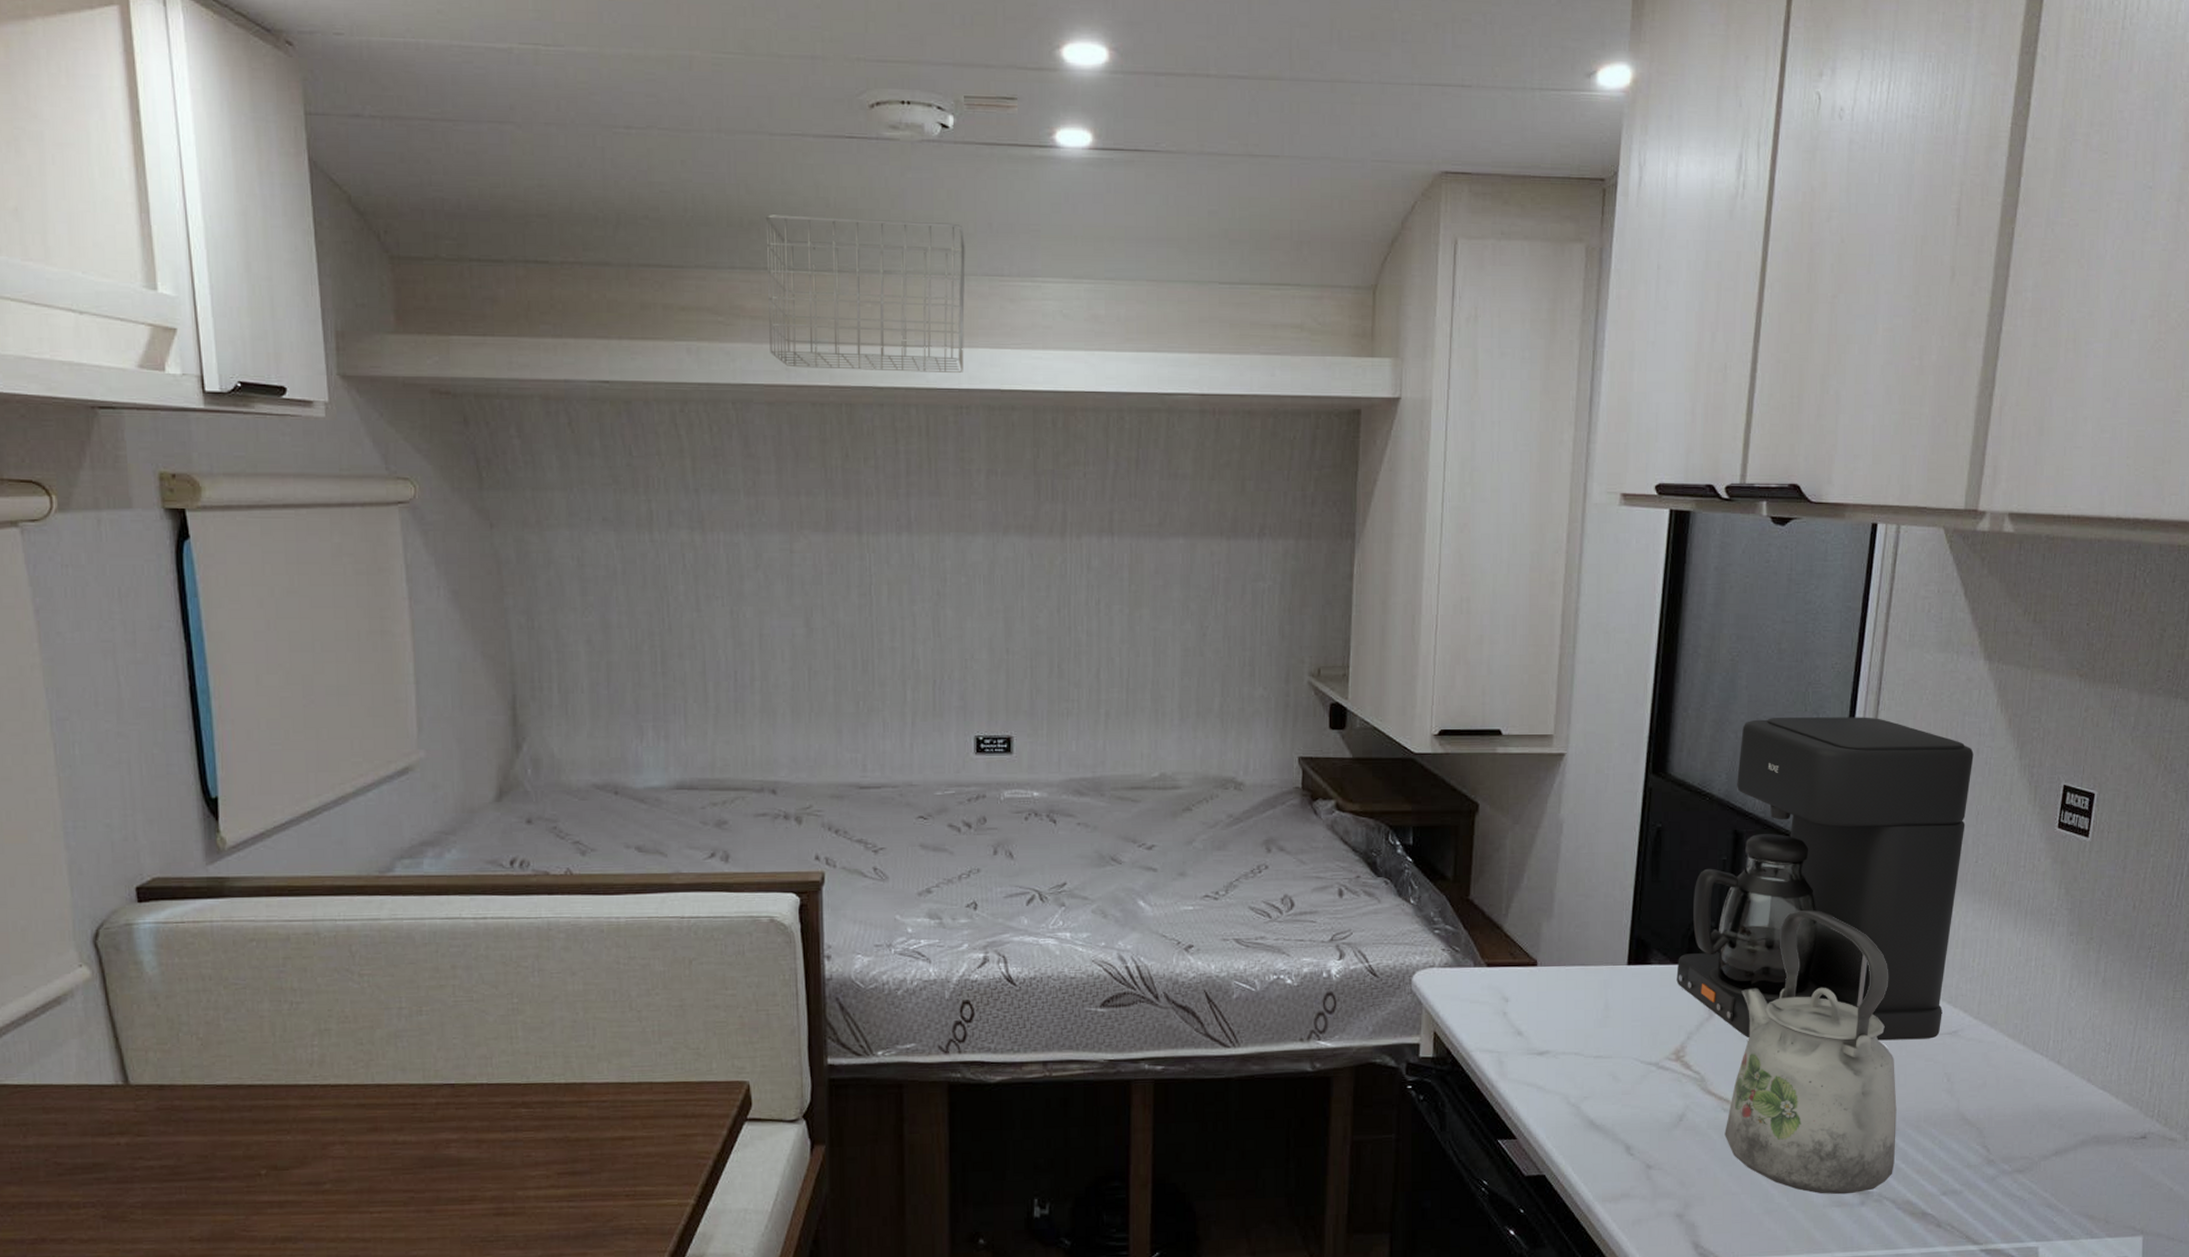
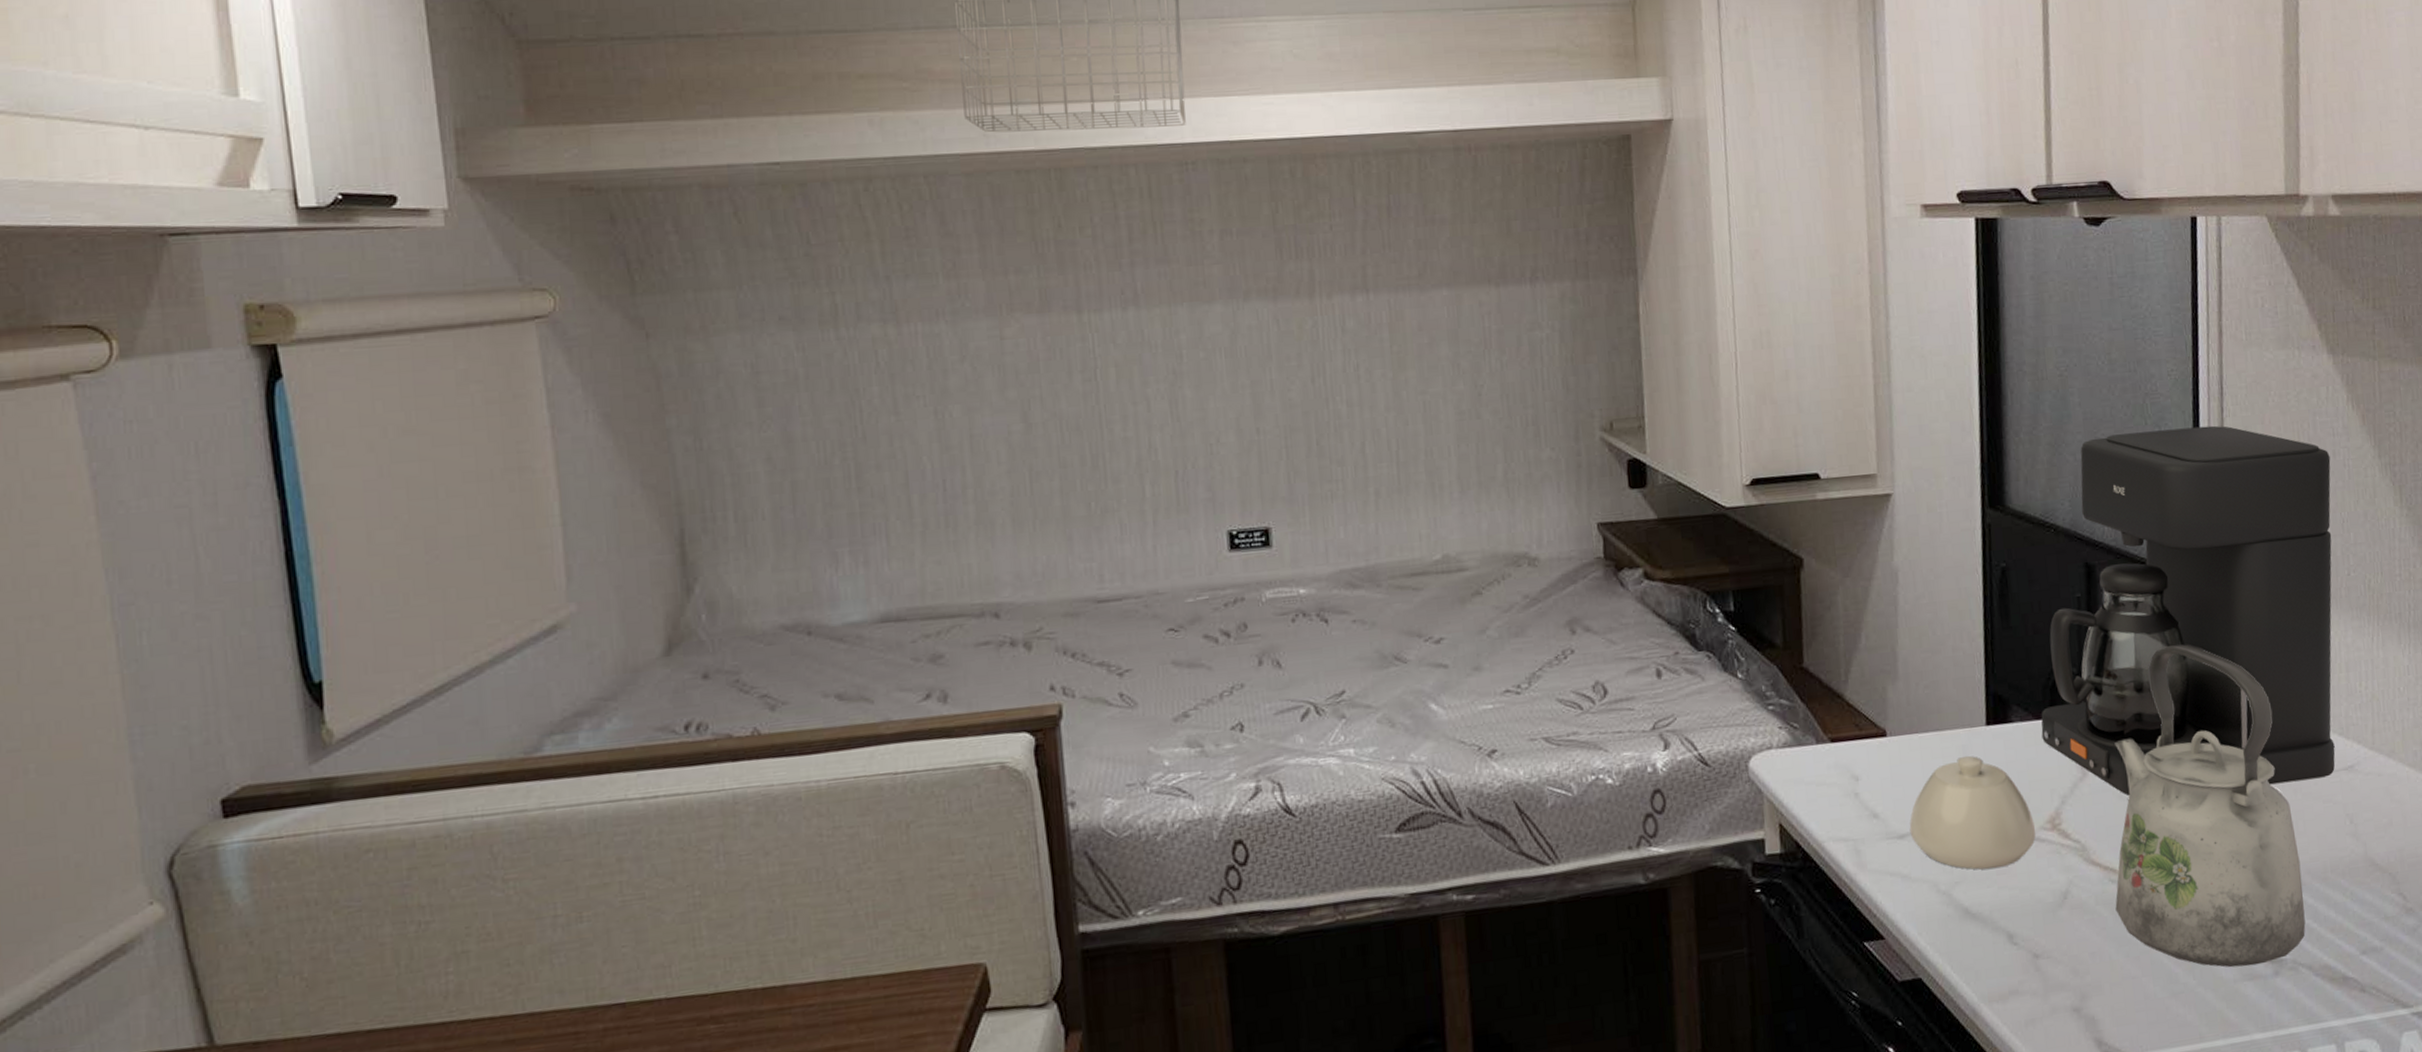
sugar bowl: none [1548,989,1660,1089] -> present [1909,755,2036,870]

